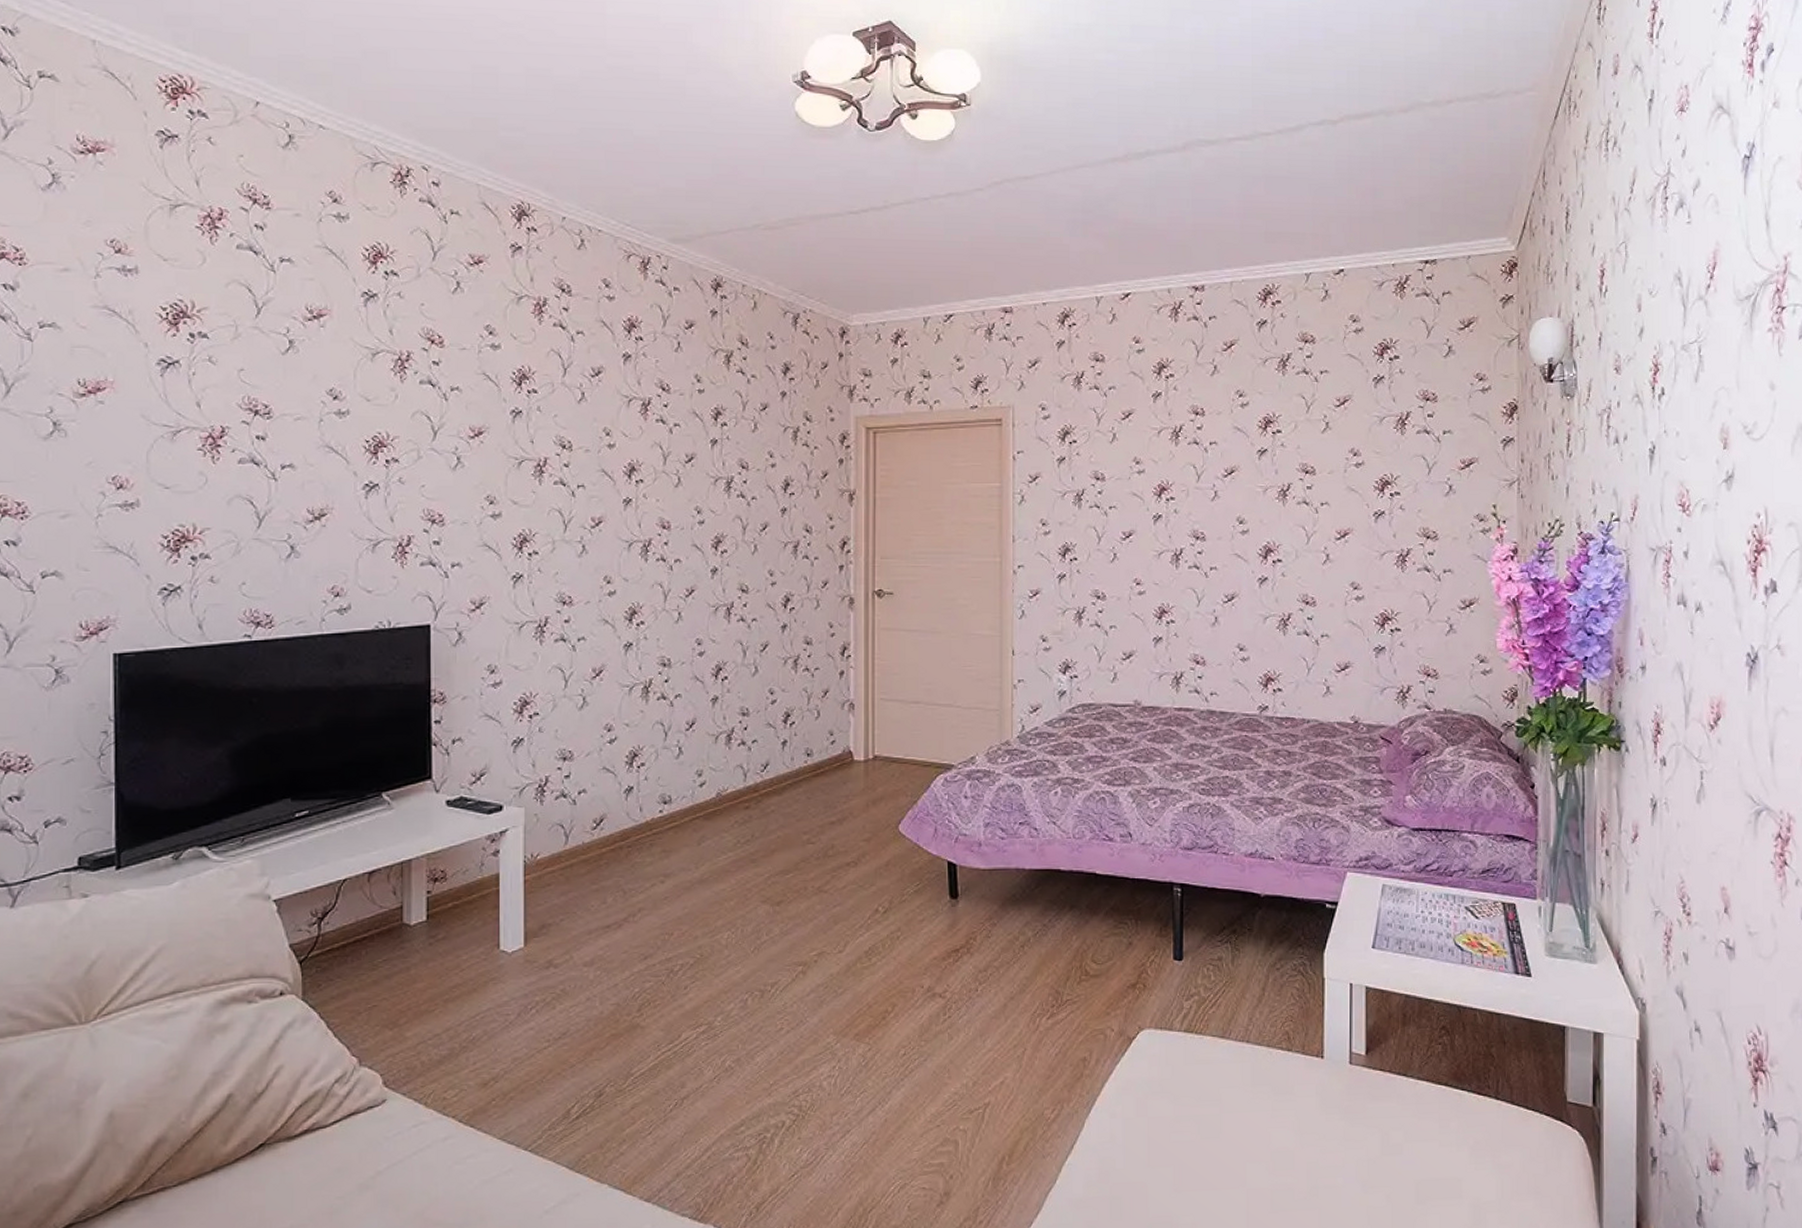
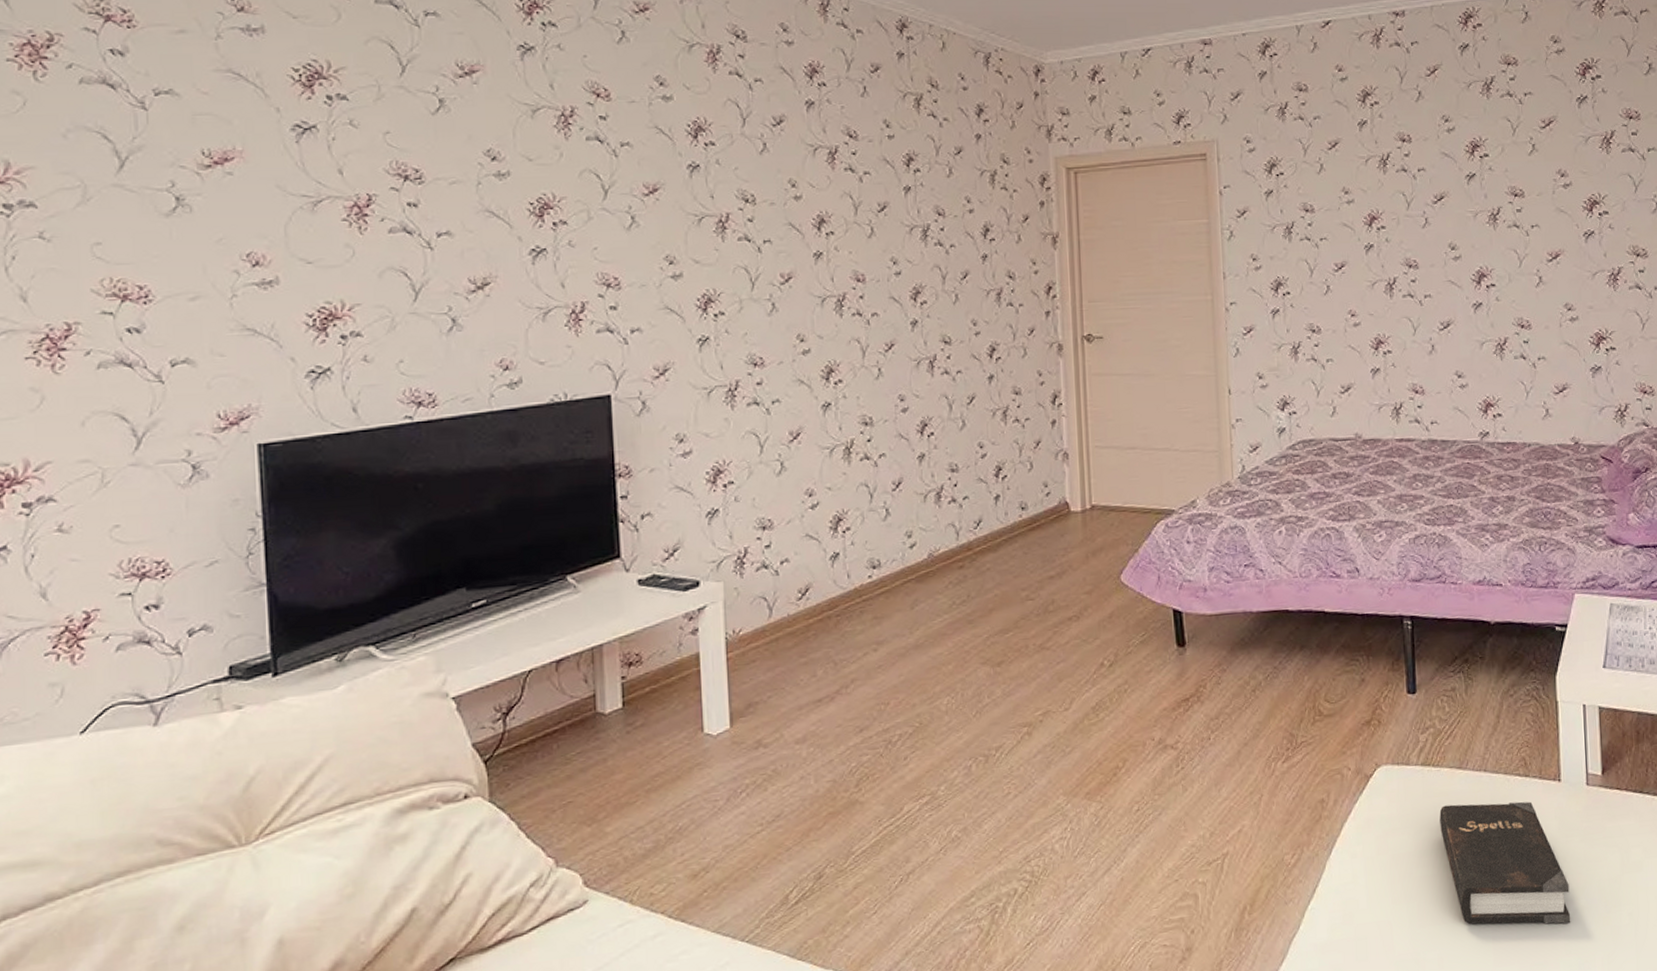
hardback book: none [1200,1073,1327,1201] -> present [1439,801,1571,924]

